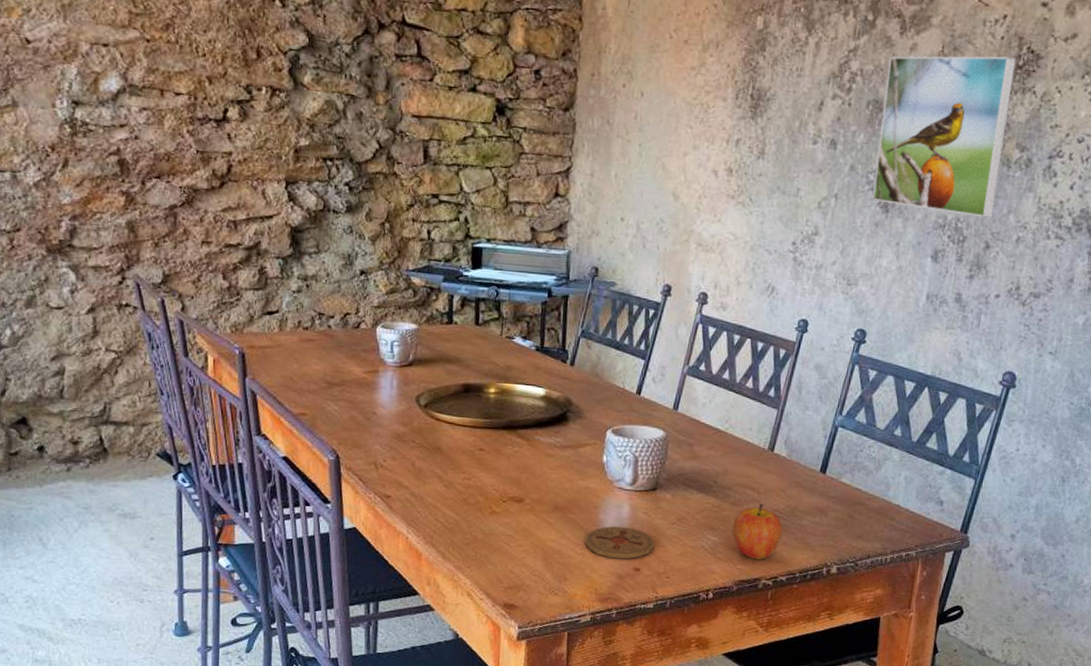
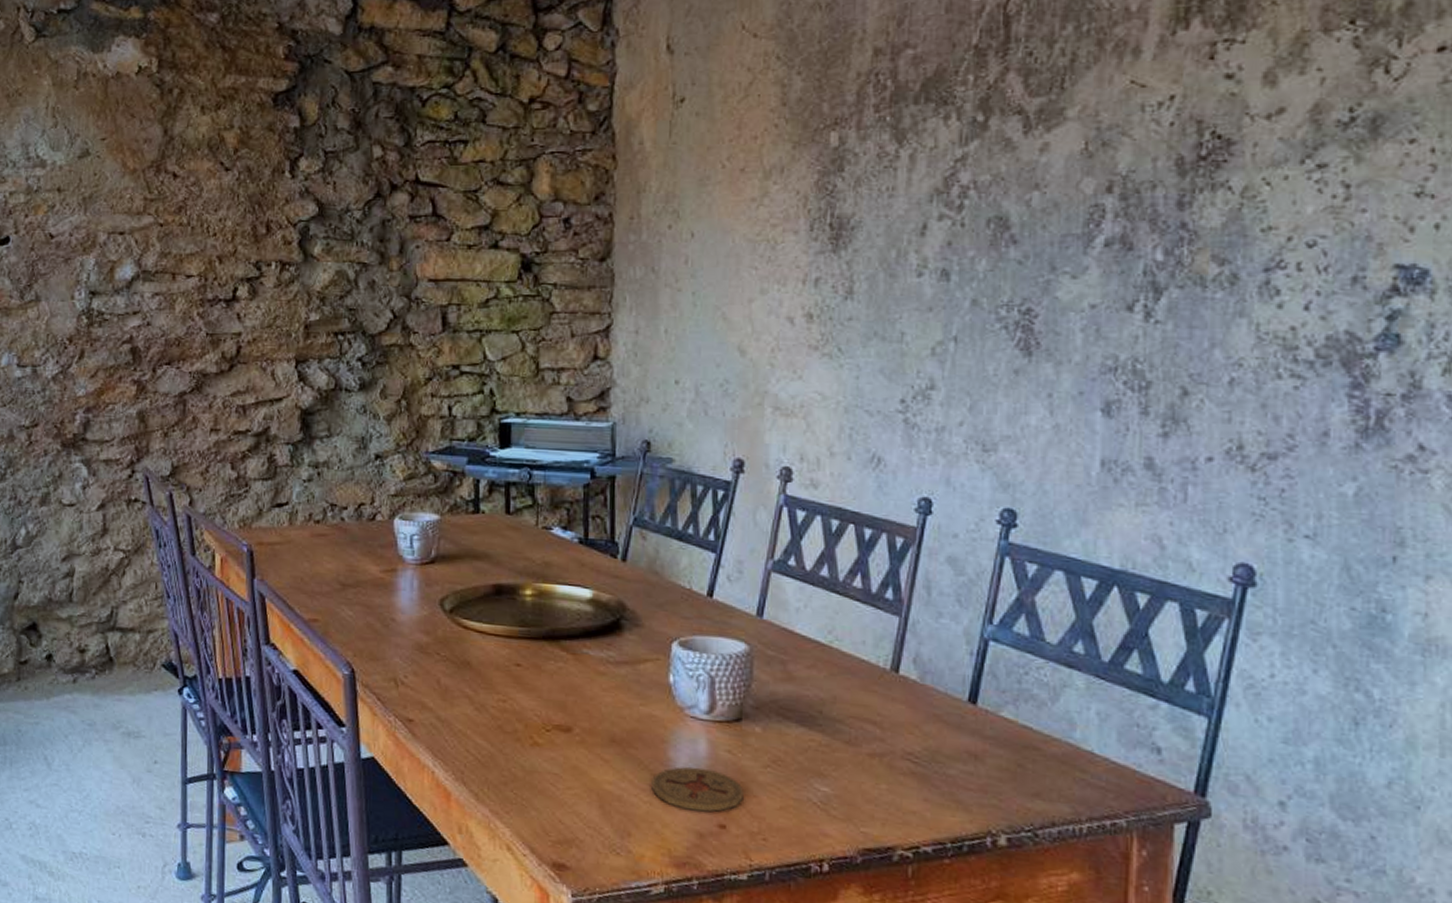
apple: present [732,503,783,559] -> none [849,742,921,821]
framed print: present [872,56,1017,218] -> none [1007,147,1197,355]

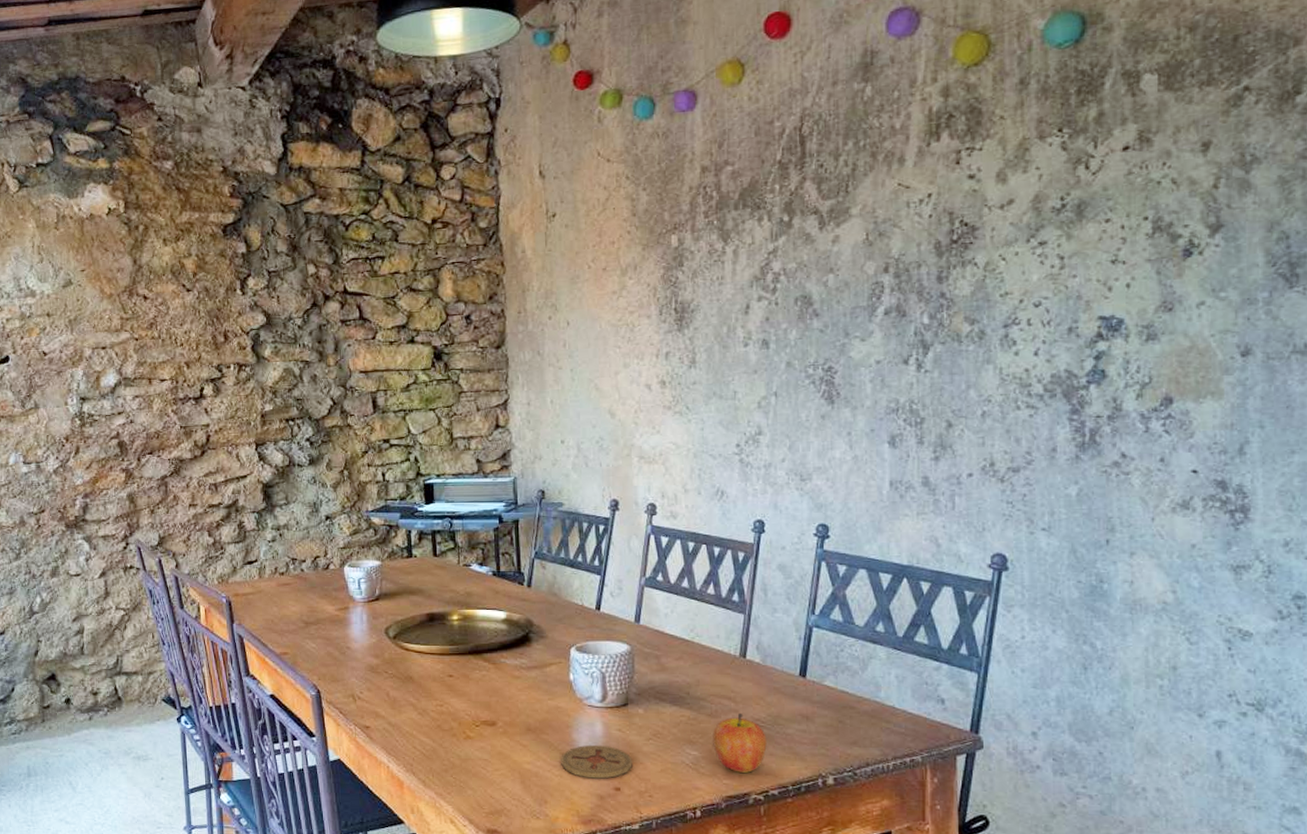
apple: none [849,742,921,821] -> present [713,712,767,773]

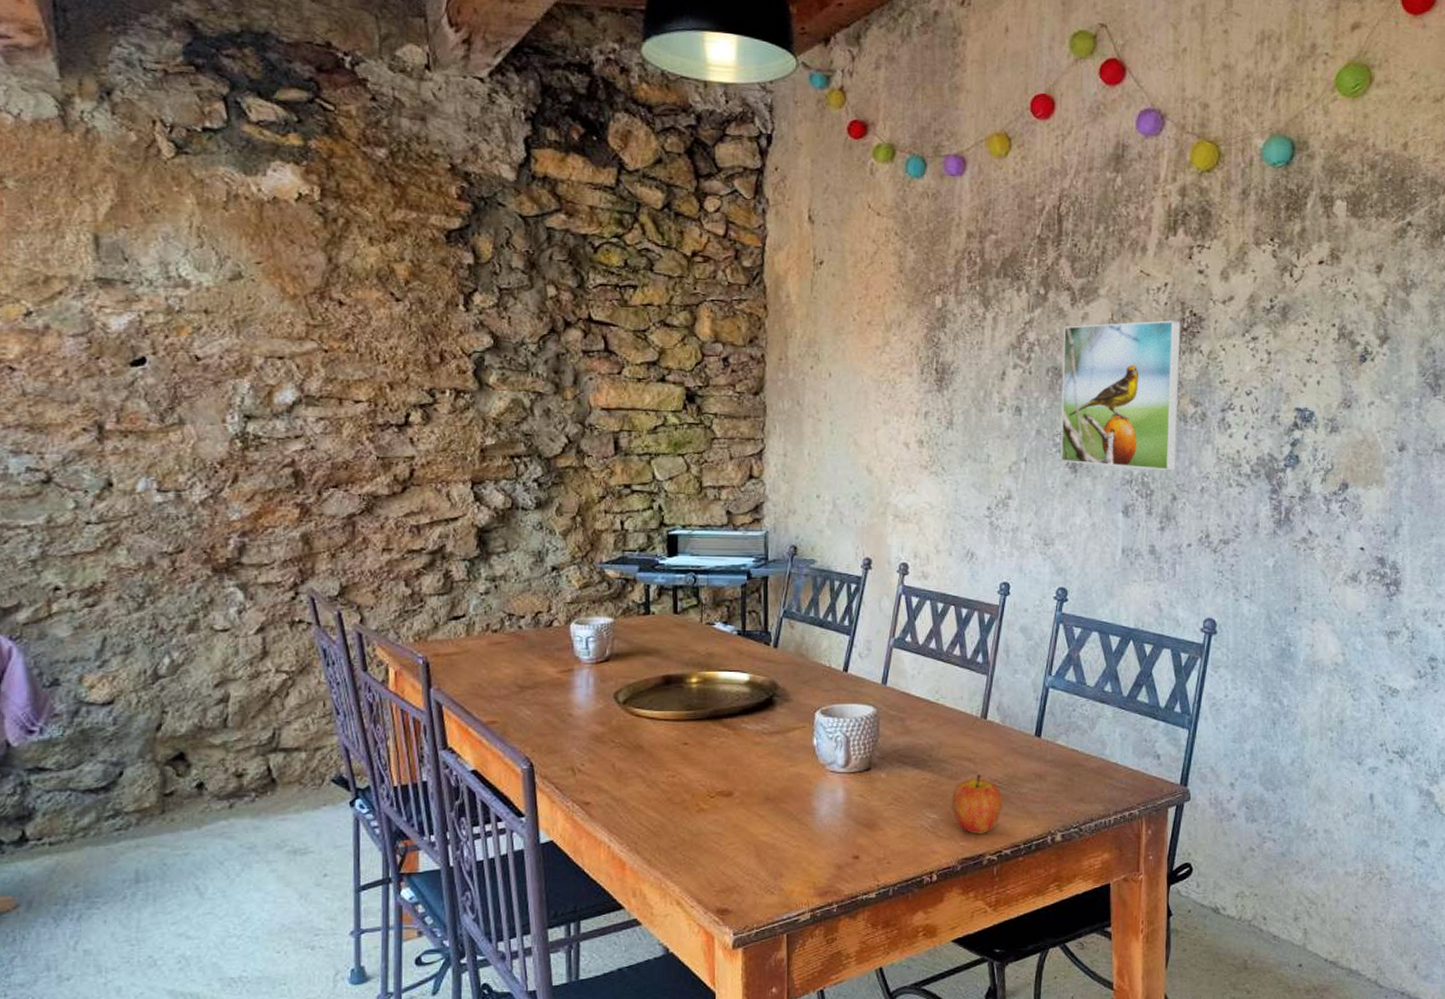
coaster: present [561,744,632,779] -> none [799,812,872,848]
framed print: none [811,233,950,396] -> present [1060,320,1181,471]

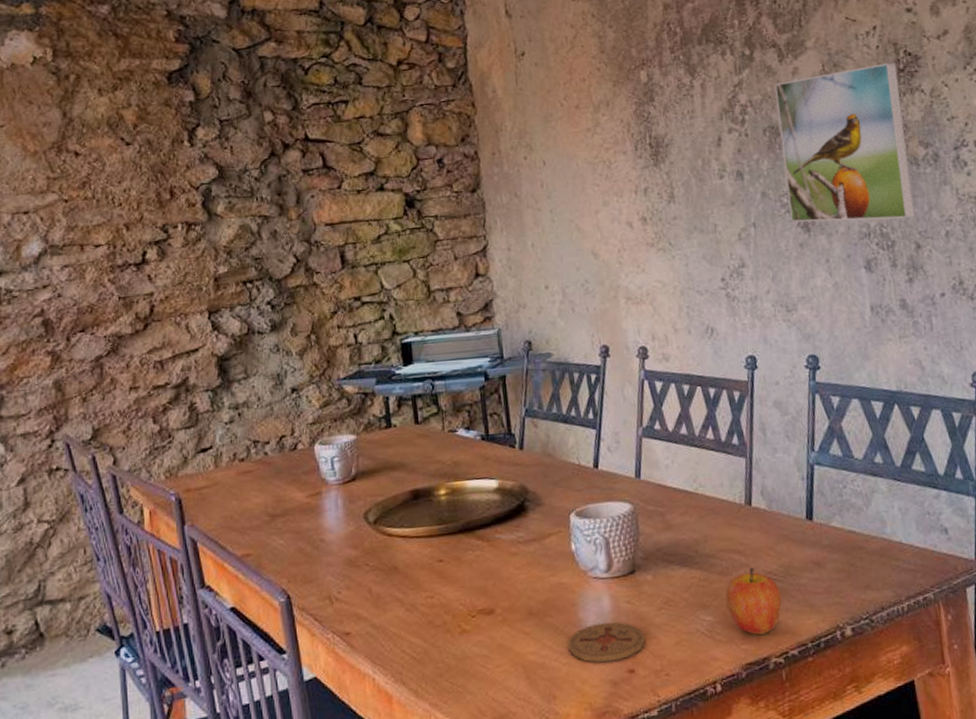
coaster: none [799,812,872,848] -> present [567,622,645,663]

